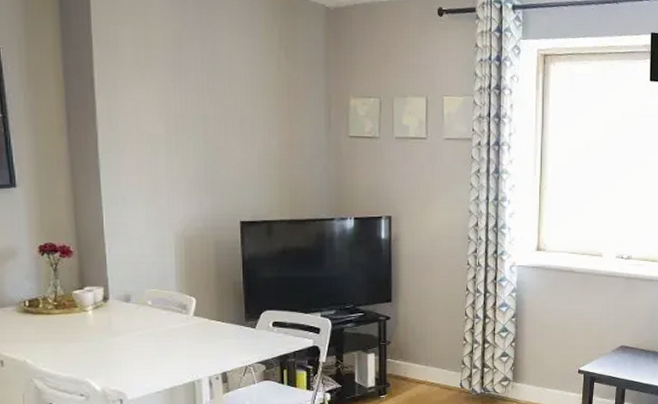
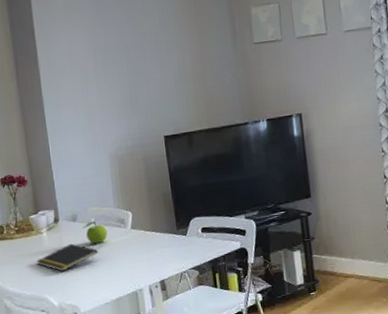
notepad: none [78,325,154,355] -> present [37,243,99,272]
fruit: none [136,303,166,327] -> present [82,221,108,243]

